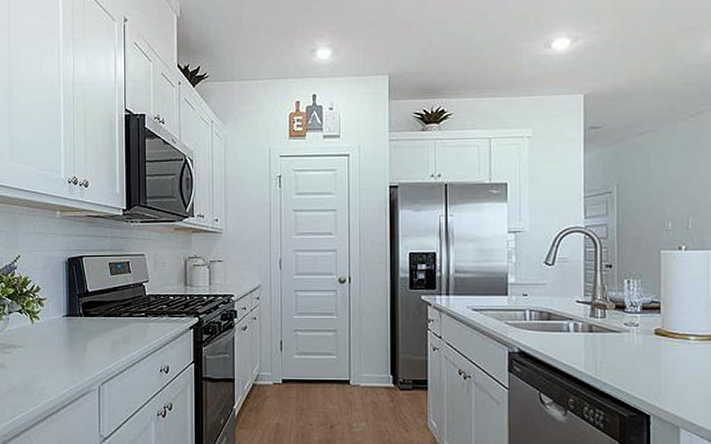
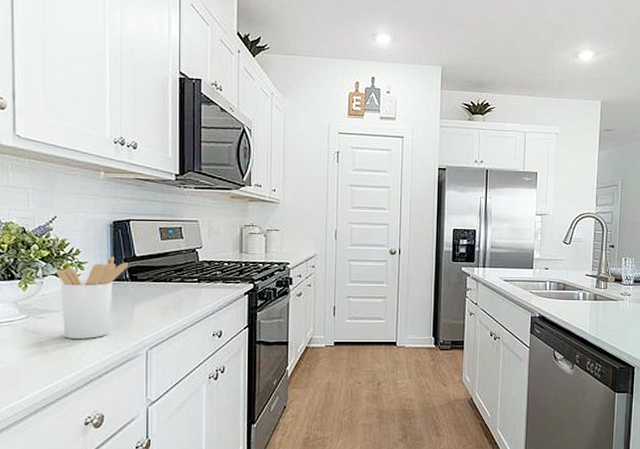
utensil holder: none [20,292,83,373] -> present [56,256,129,339]

